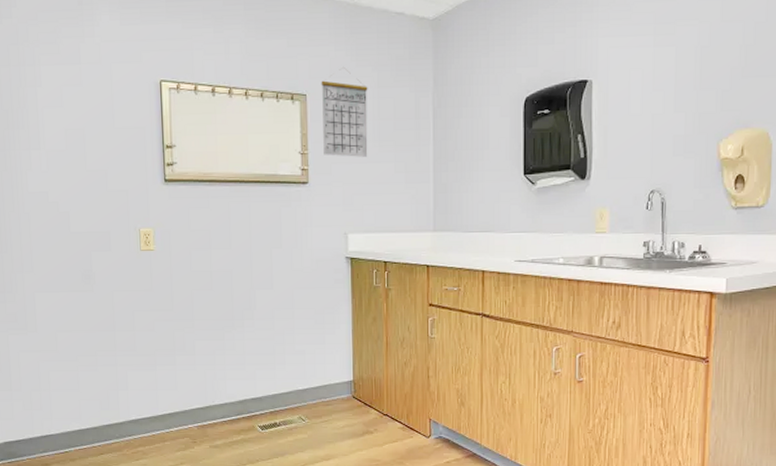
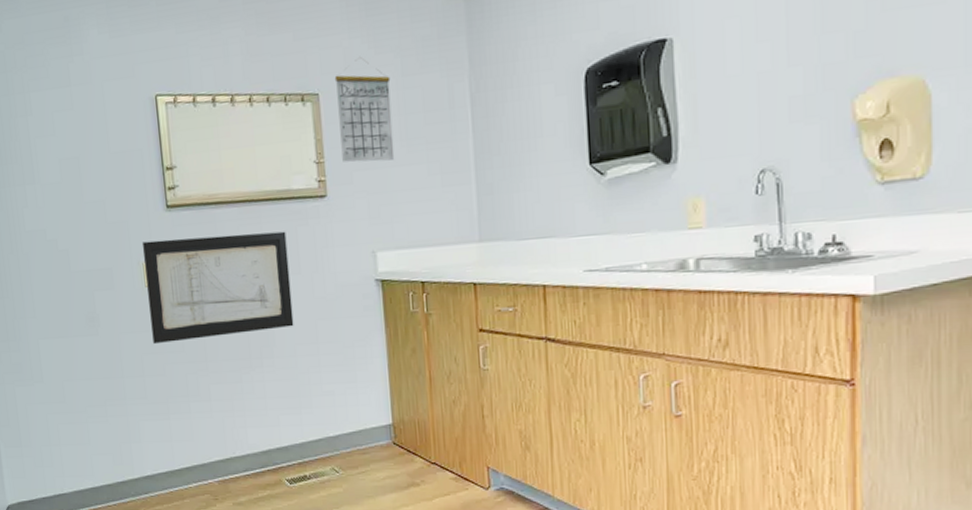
wall art: none [139,209,273,303] -> present [141,231,294,345]

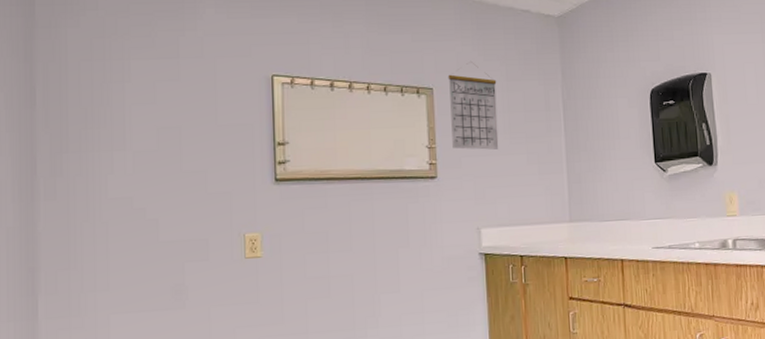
wall art: present [141,231,294,345] -> none [244,207,401,317]

